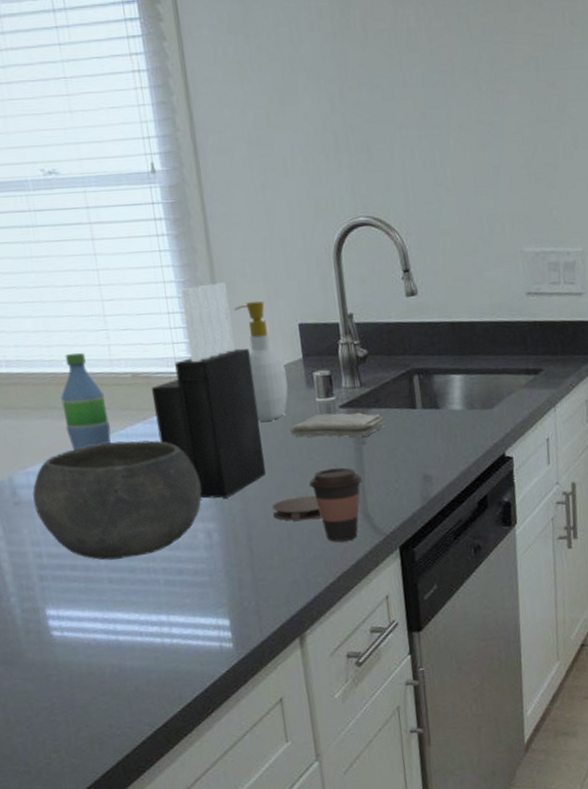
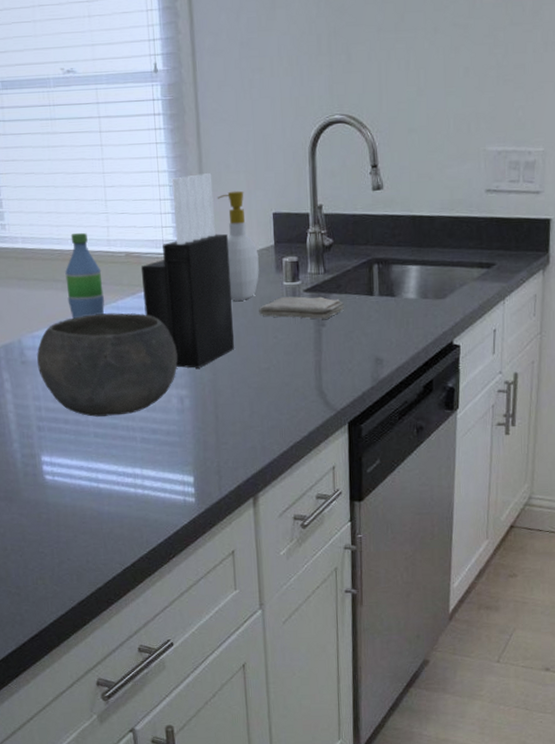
coaster: present [272,495,322,521] -> none [237,370,281,393]
coffee cup: present [308,467,363,542] -> none [271,346,320,415]

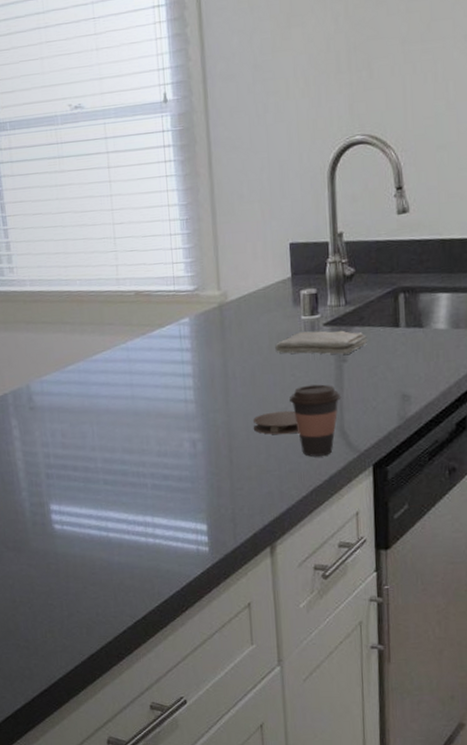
bowl: present [37,313,178,417] -> none [45,354,190,463]
water bottle: present [65,232,105,319] -> none [73,272,114,362]
knife block: present [140,173,234,368] -> none [150,204,249,410]
soap bottle: present [217,190,259,301] -> none [230,221,275,338]
coaster: none [237,370,281,393] -> present [253,410,299,435]
coffee cup: none [271,346,320,415] -> present [288,384,342,457]

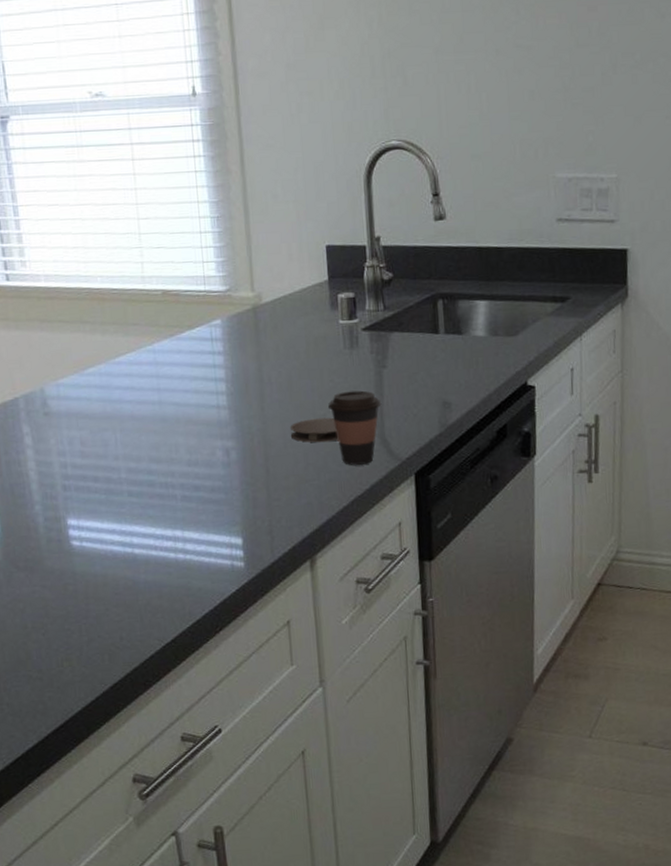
washcloth: present [275,330,368,355] -> none [312,335,408,360]

